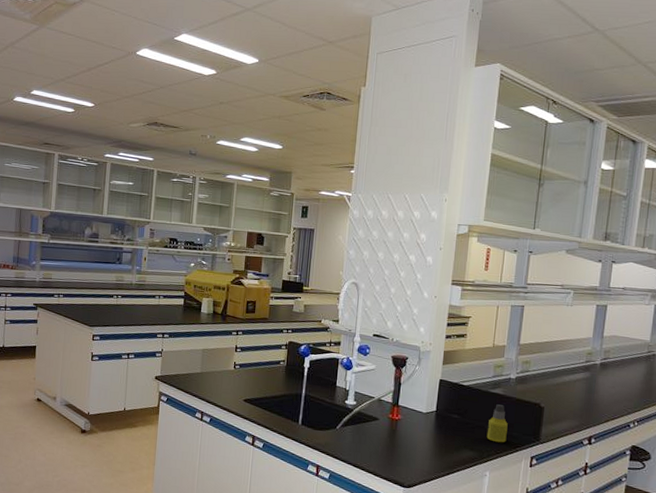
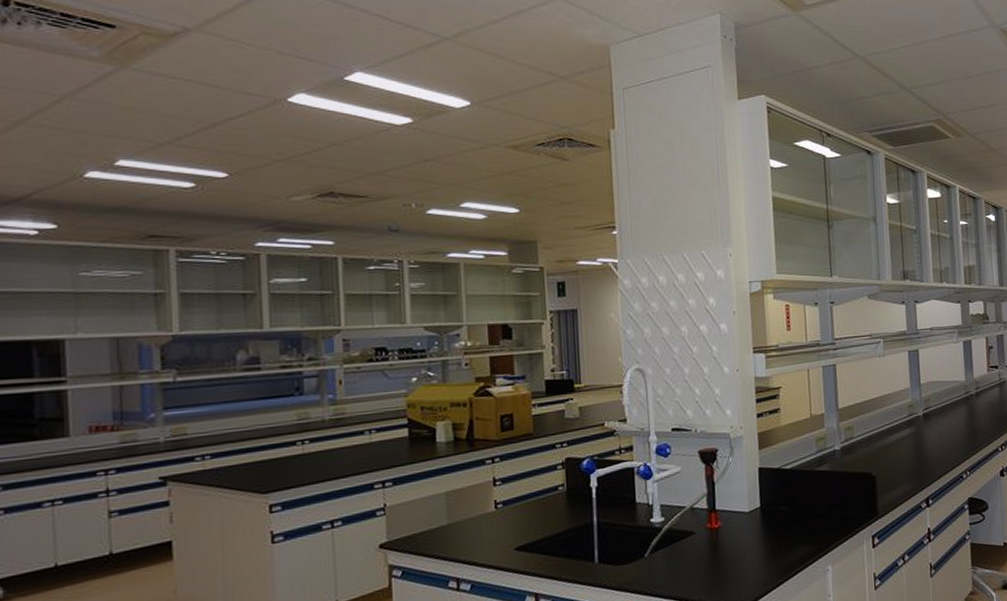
bottle: present [486,404,508,443] -> none [821,483,843,529]

